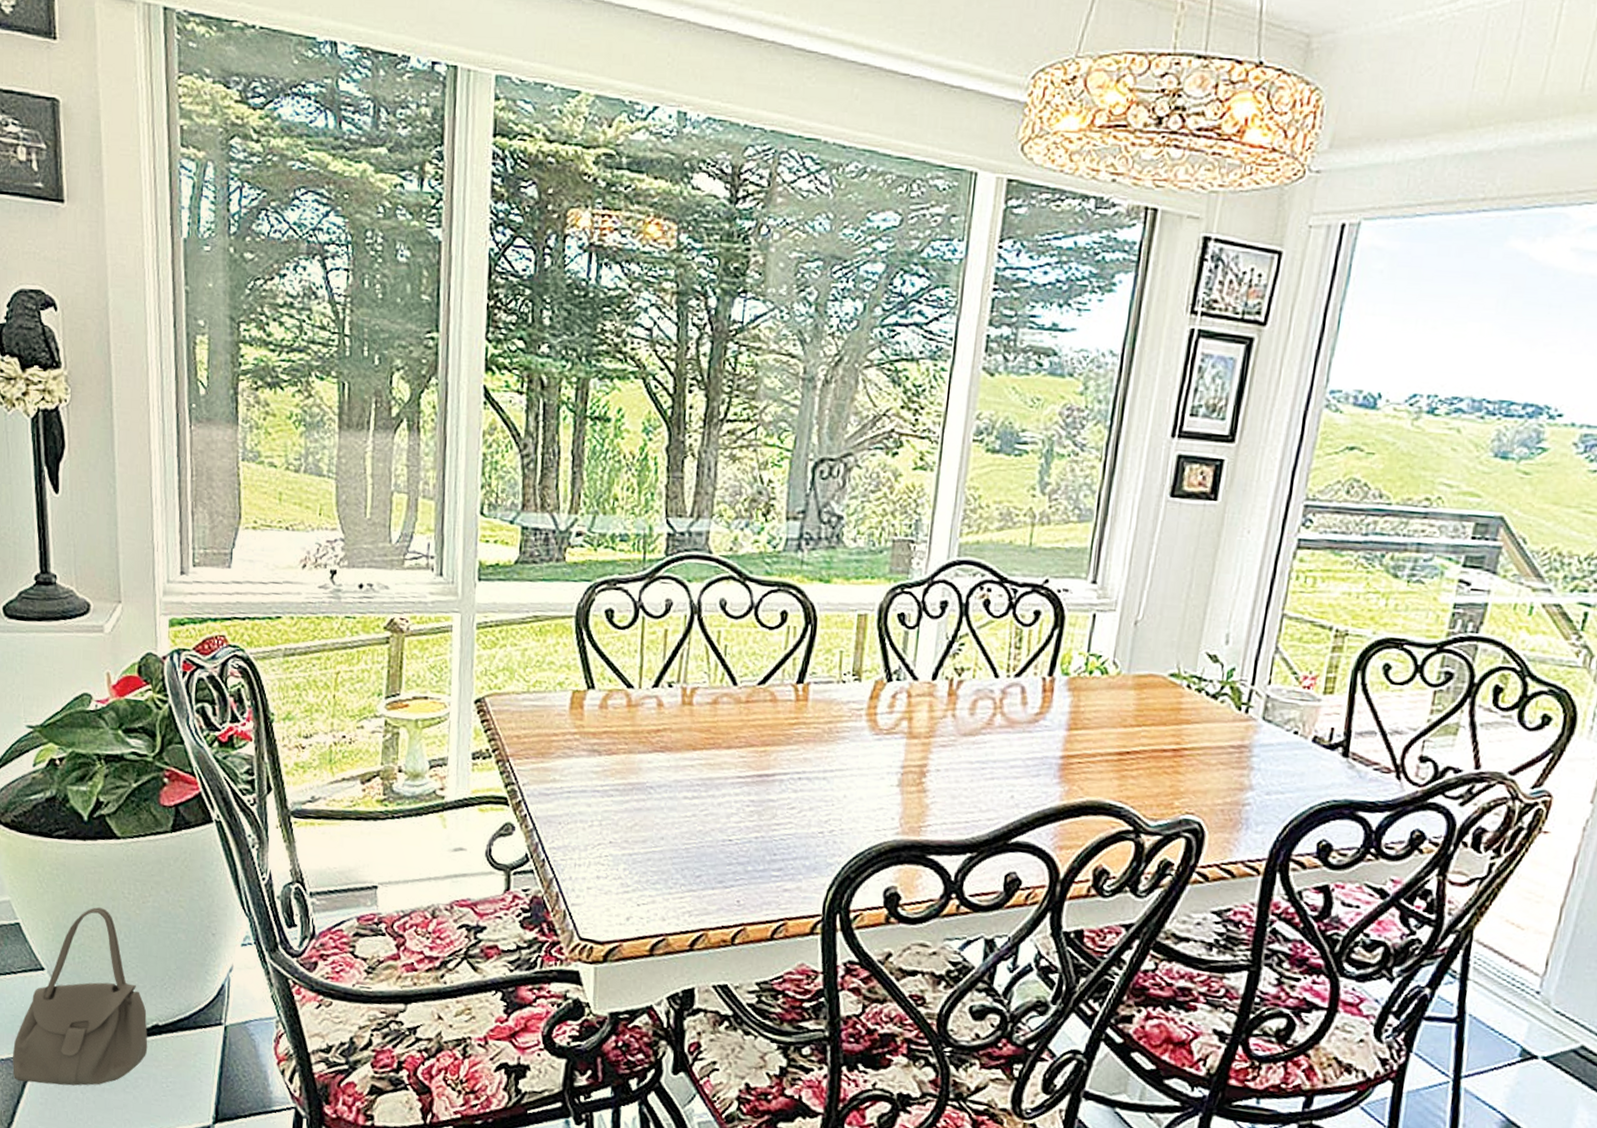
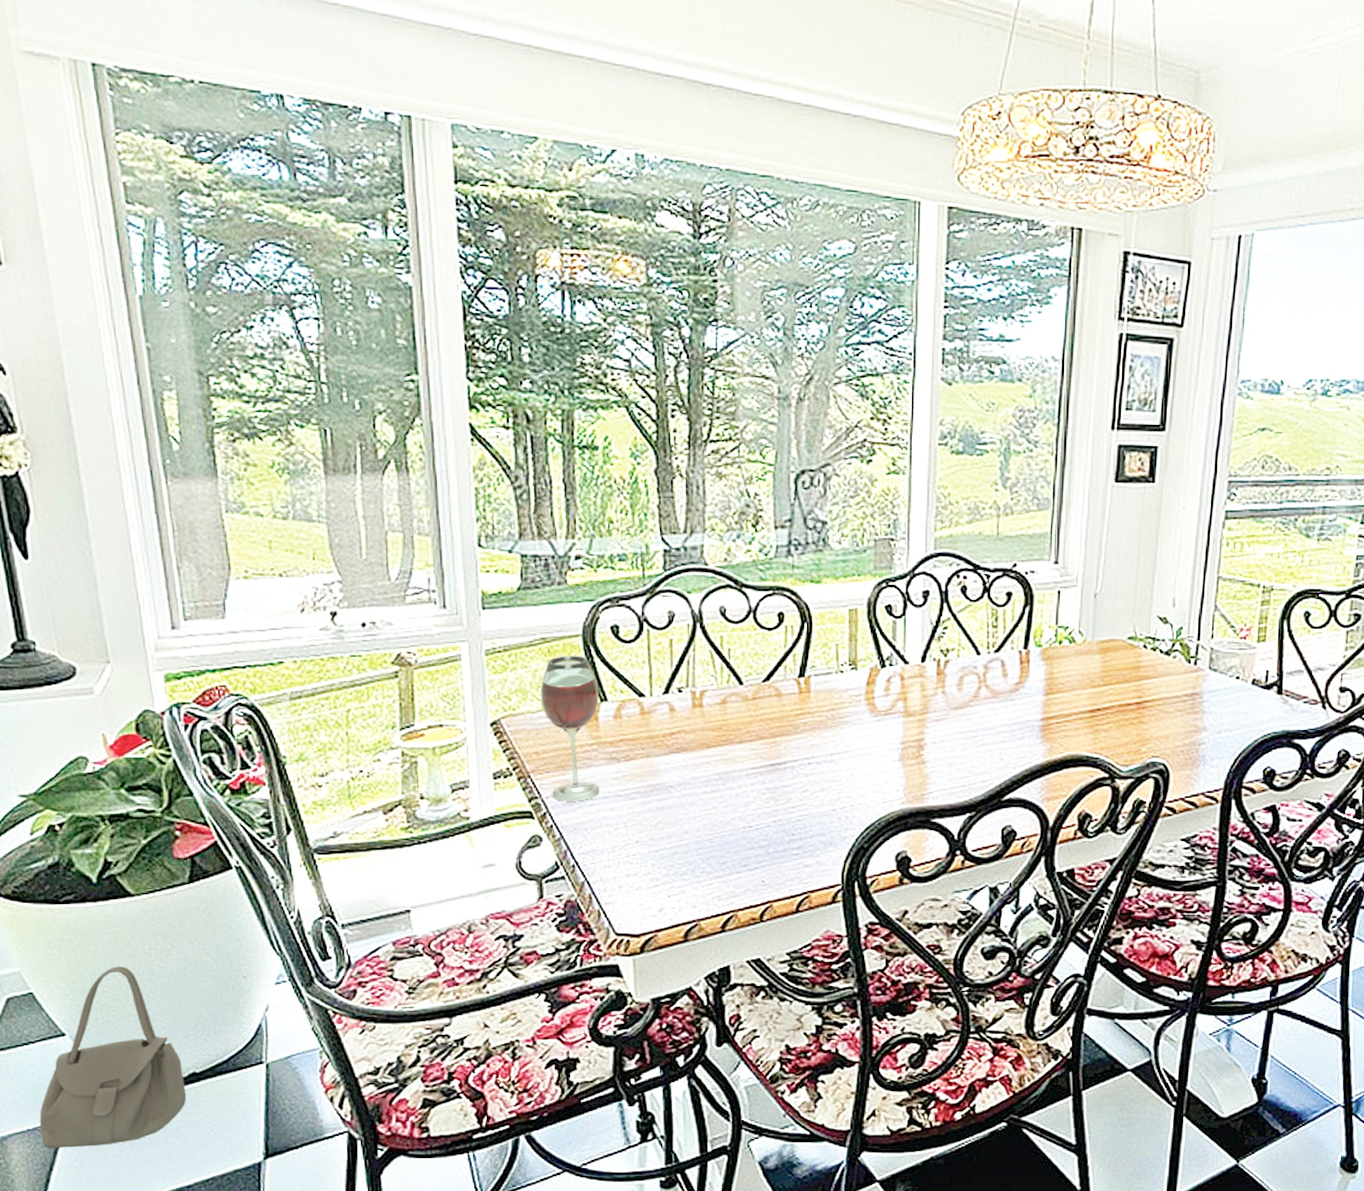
wineglass: none [527,636,587,793] -> present [540,656,600,801]

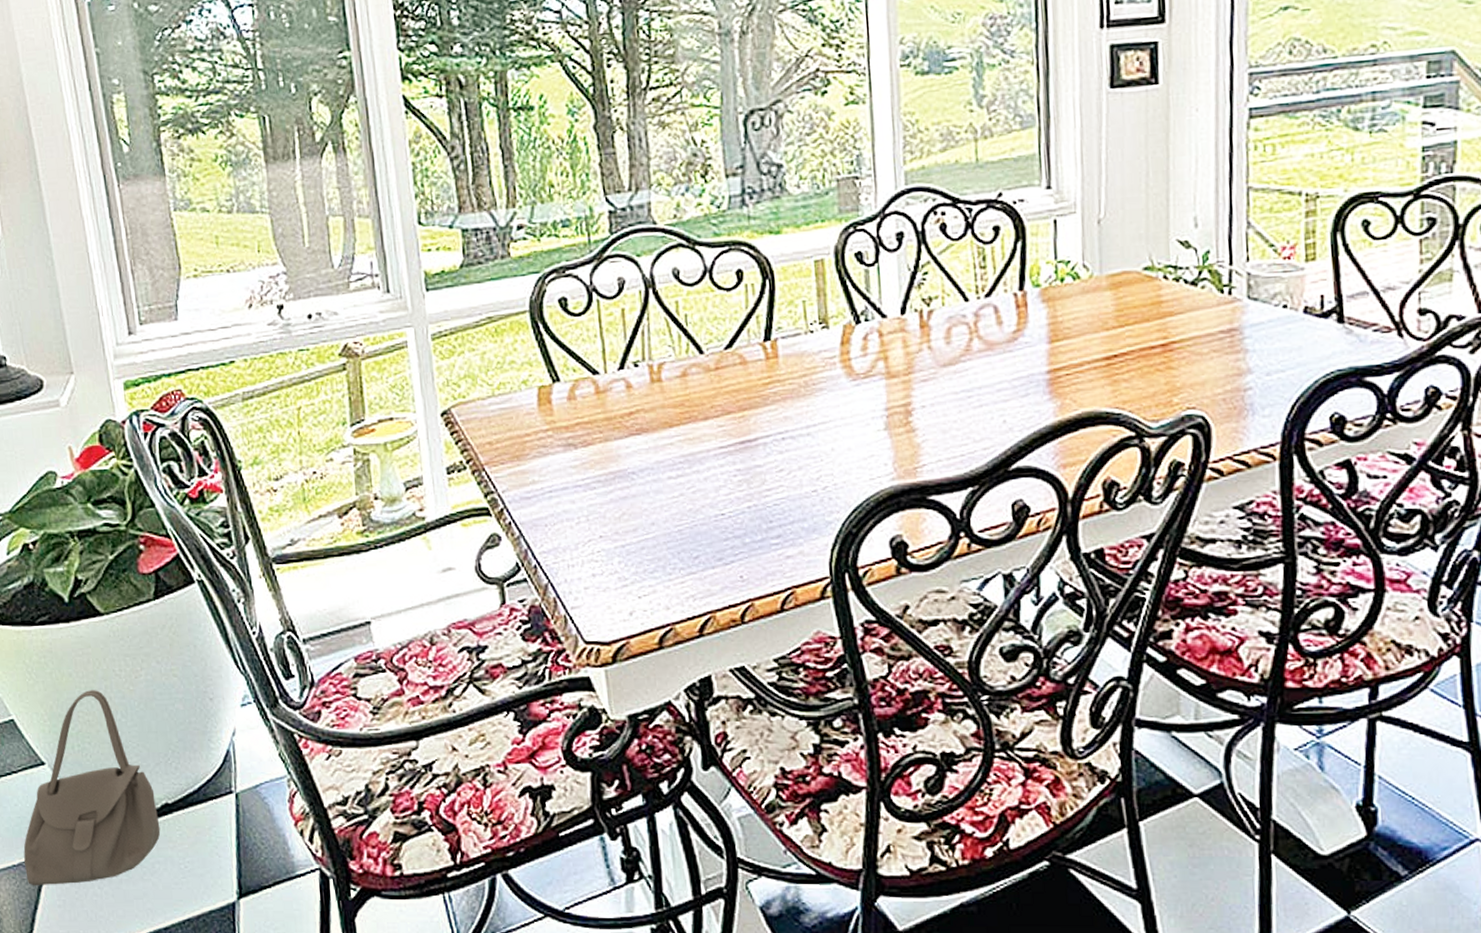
wineglass: present [540,656,600,801] -> none [489,334,558,495]

